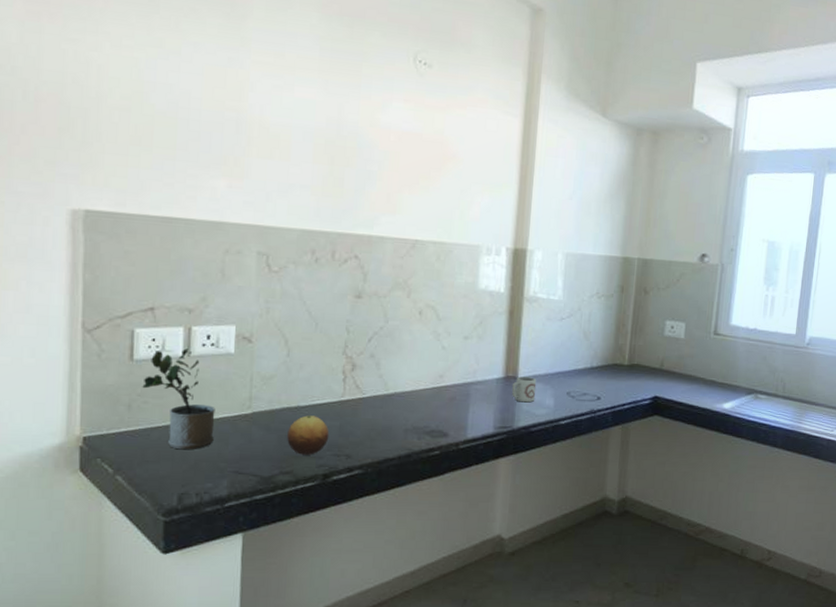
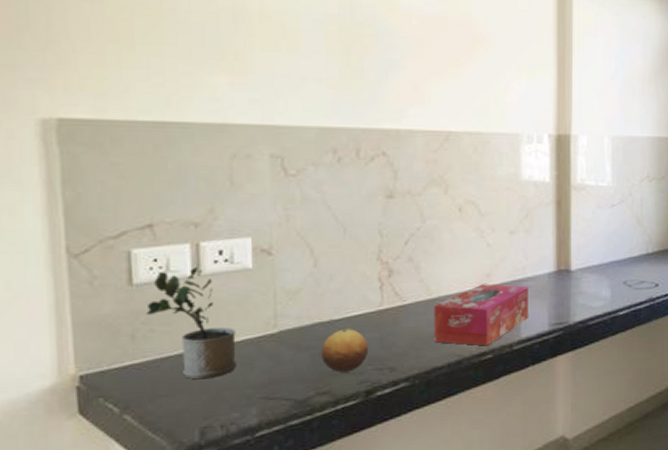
tissue box: none [388,384,477,443] -> present [434,284,528,346]
cup: present [511,376,537,403] -> none [565,269,591,296]

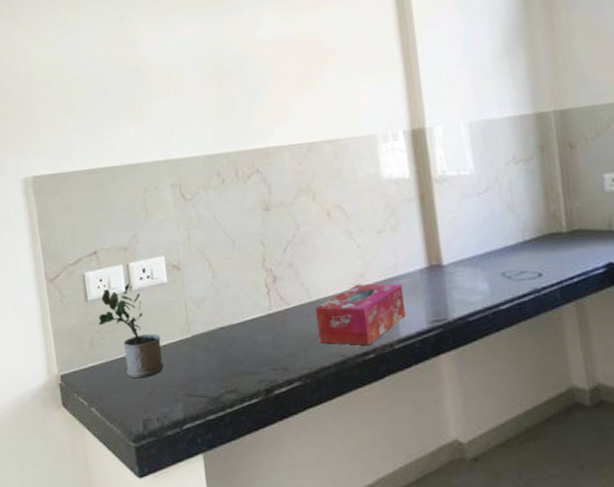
fruit: present [321,329,369,372] -> none [225,332,265,372]

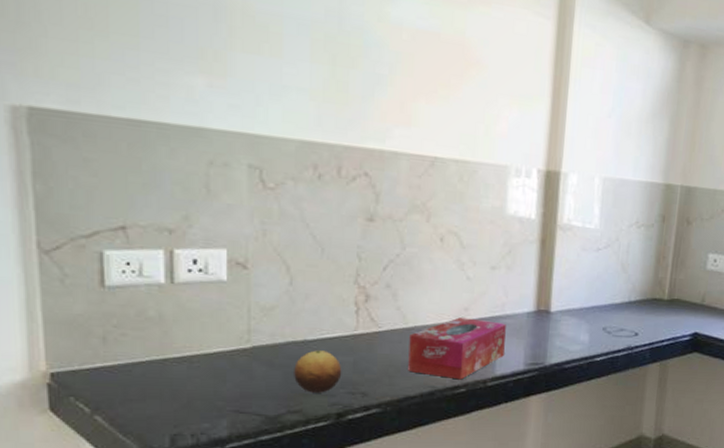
potted plant: present [98,284,164,379] -> none [118,274,208,387]
fruit: none [225,332,265,372] -> present [294,350,342,393]

